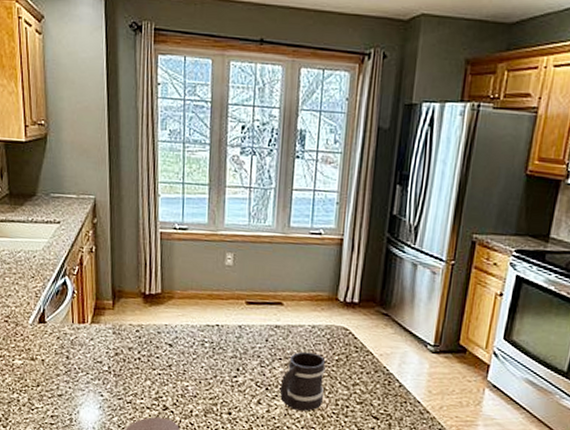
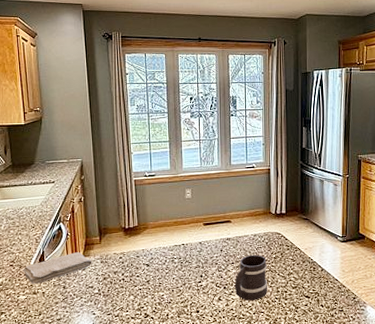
washcloth: none [19,316,102,349] -> present [22,252,92,284]

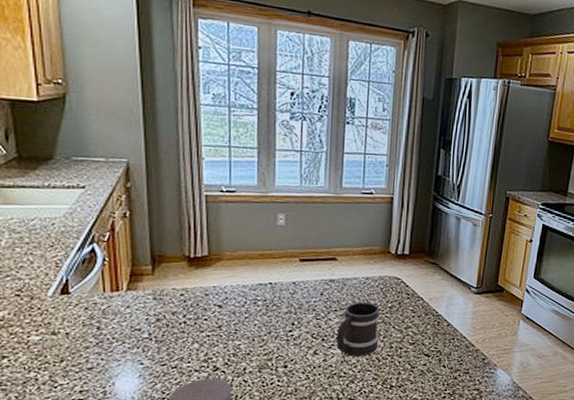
washcloth: present [22,252,92,284] -> none [35,284,140,321]

